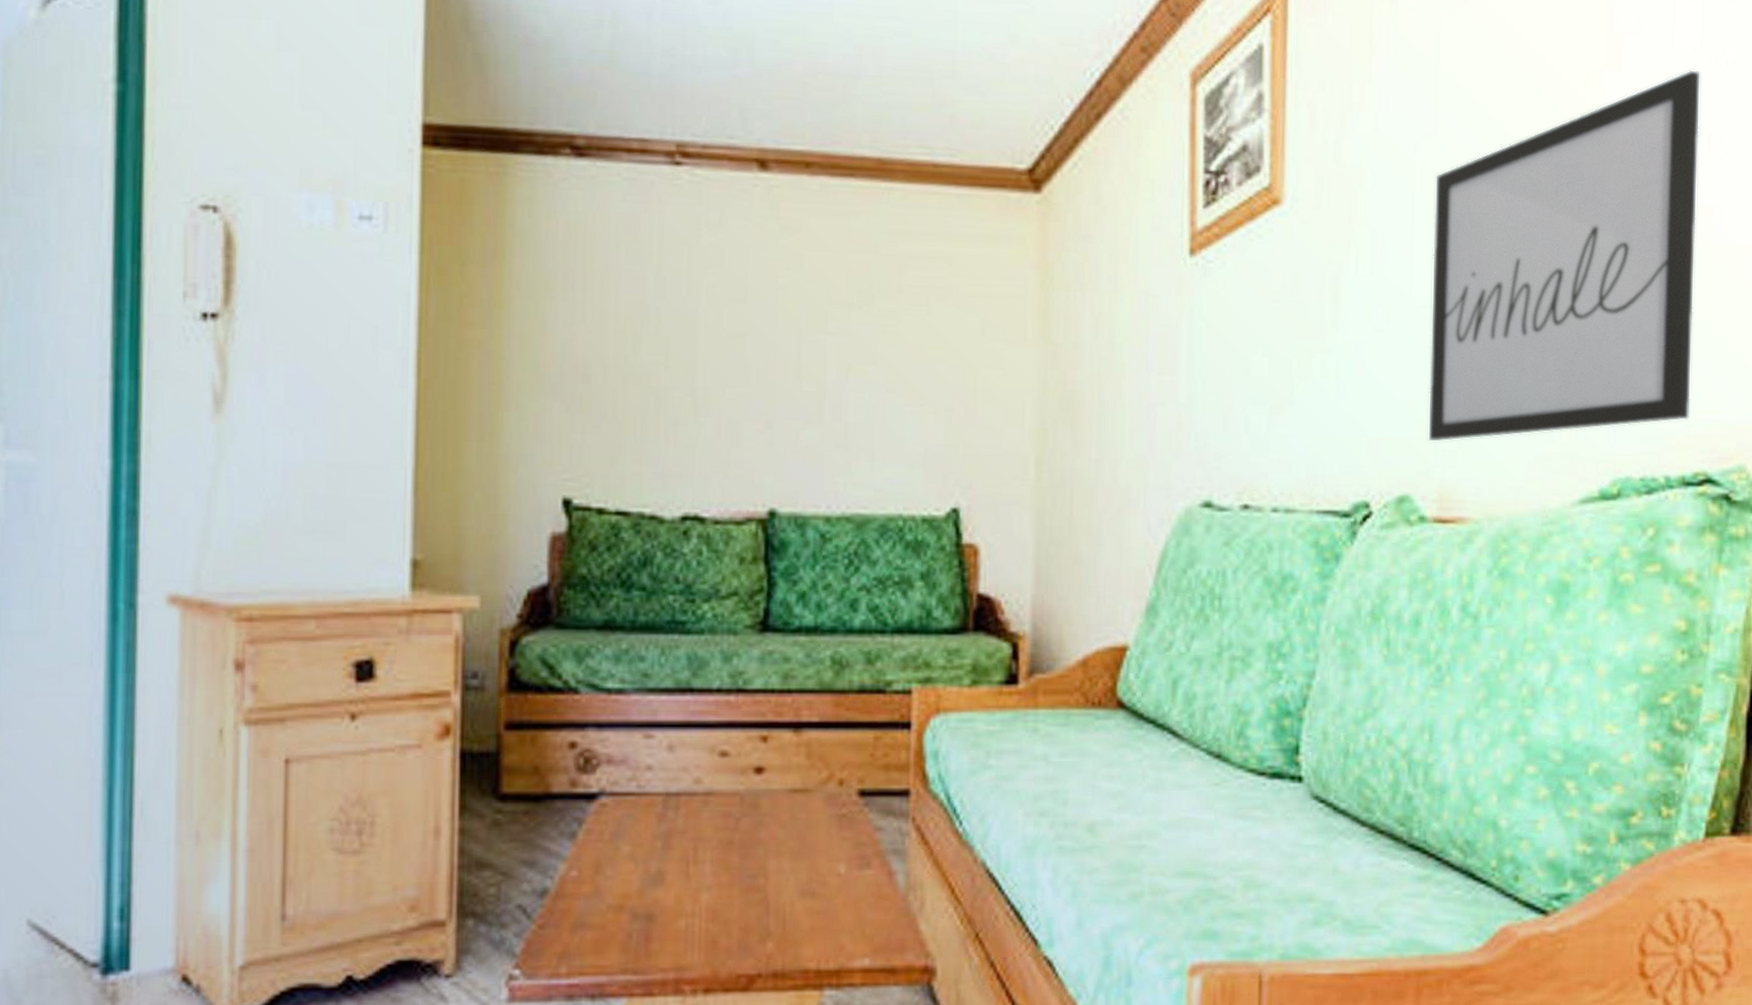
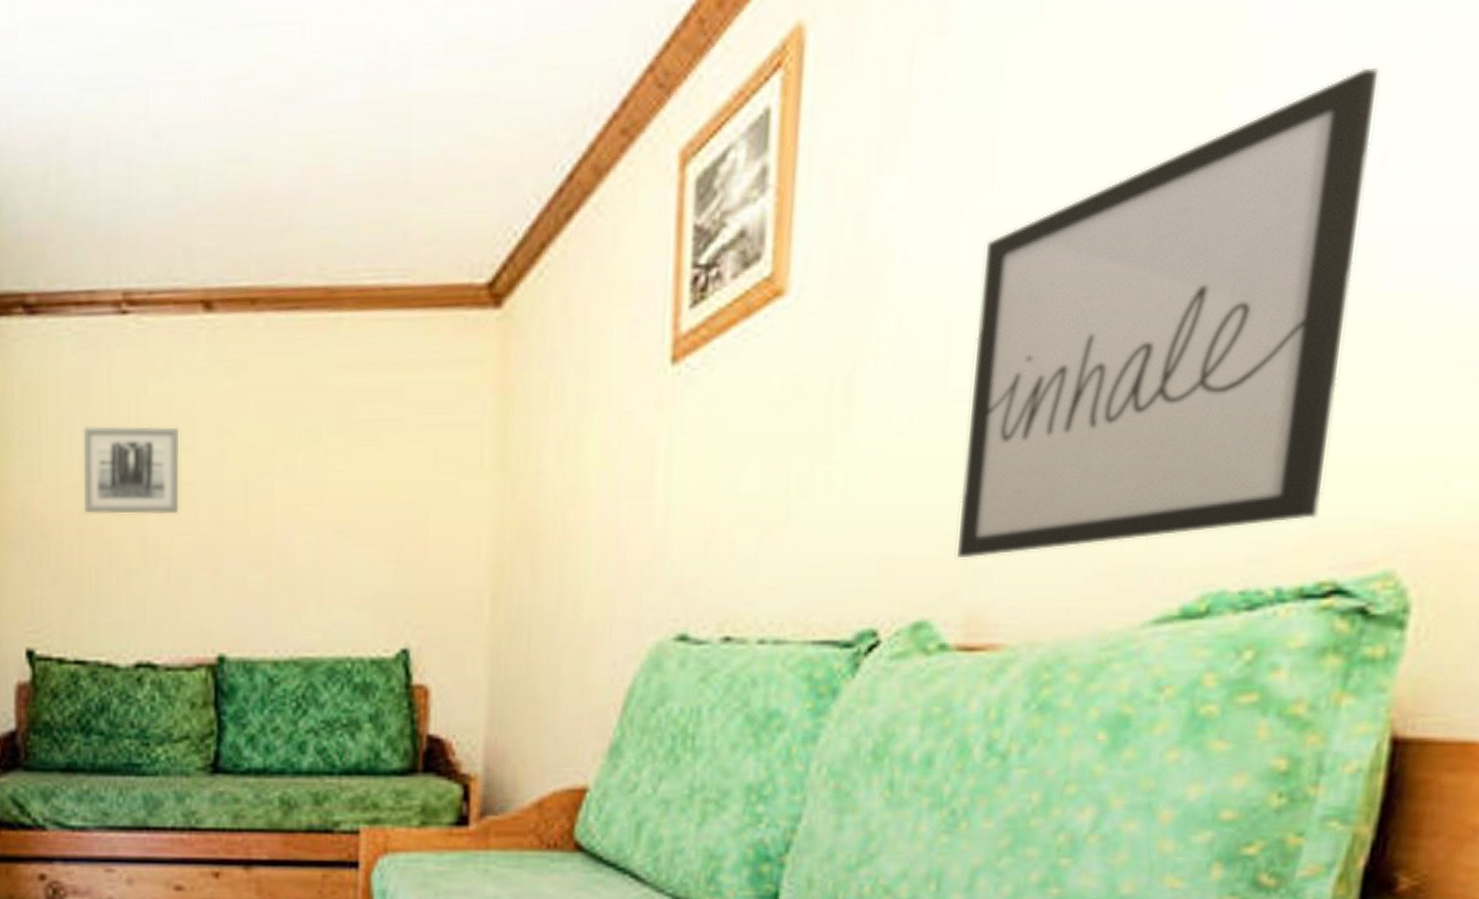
wall art: none [631,271,731,365] -> present [83,425,178,515]

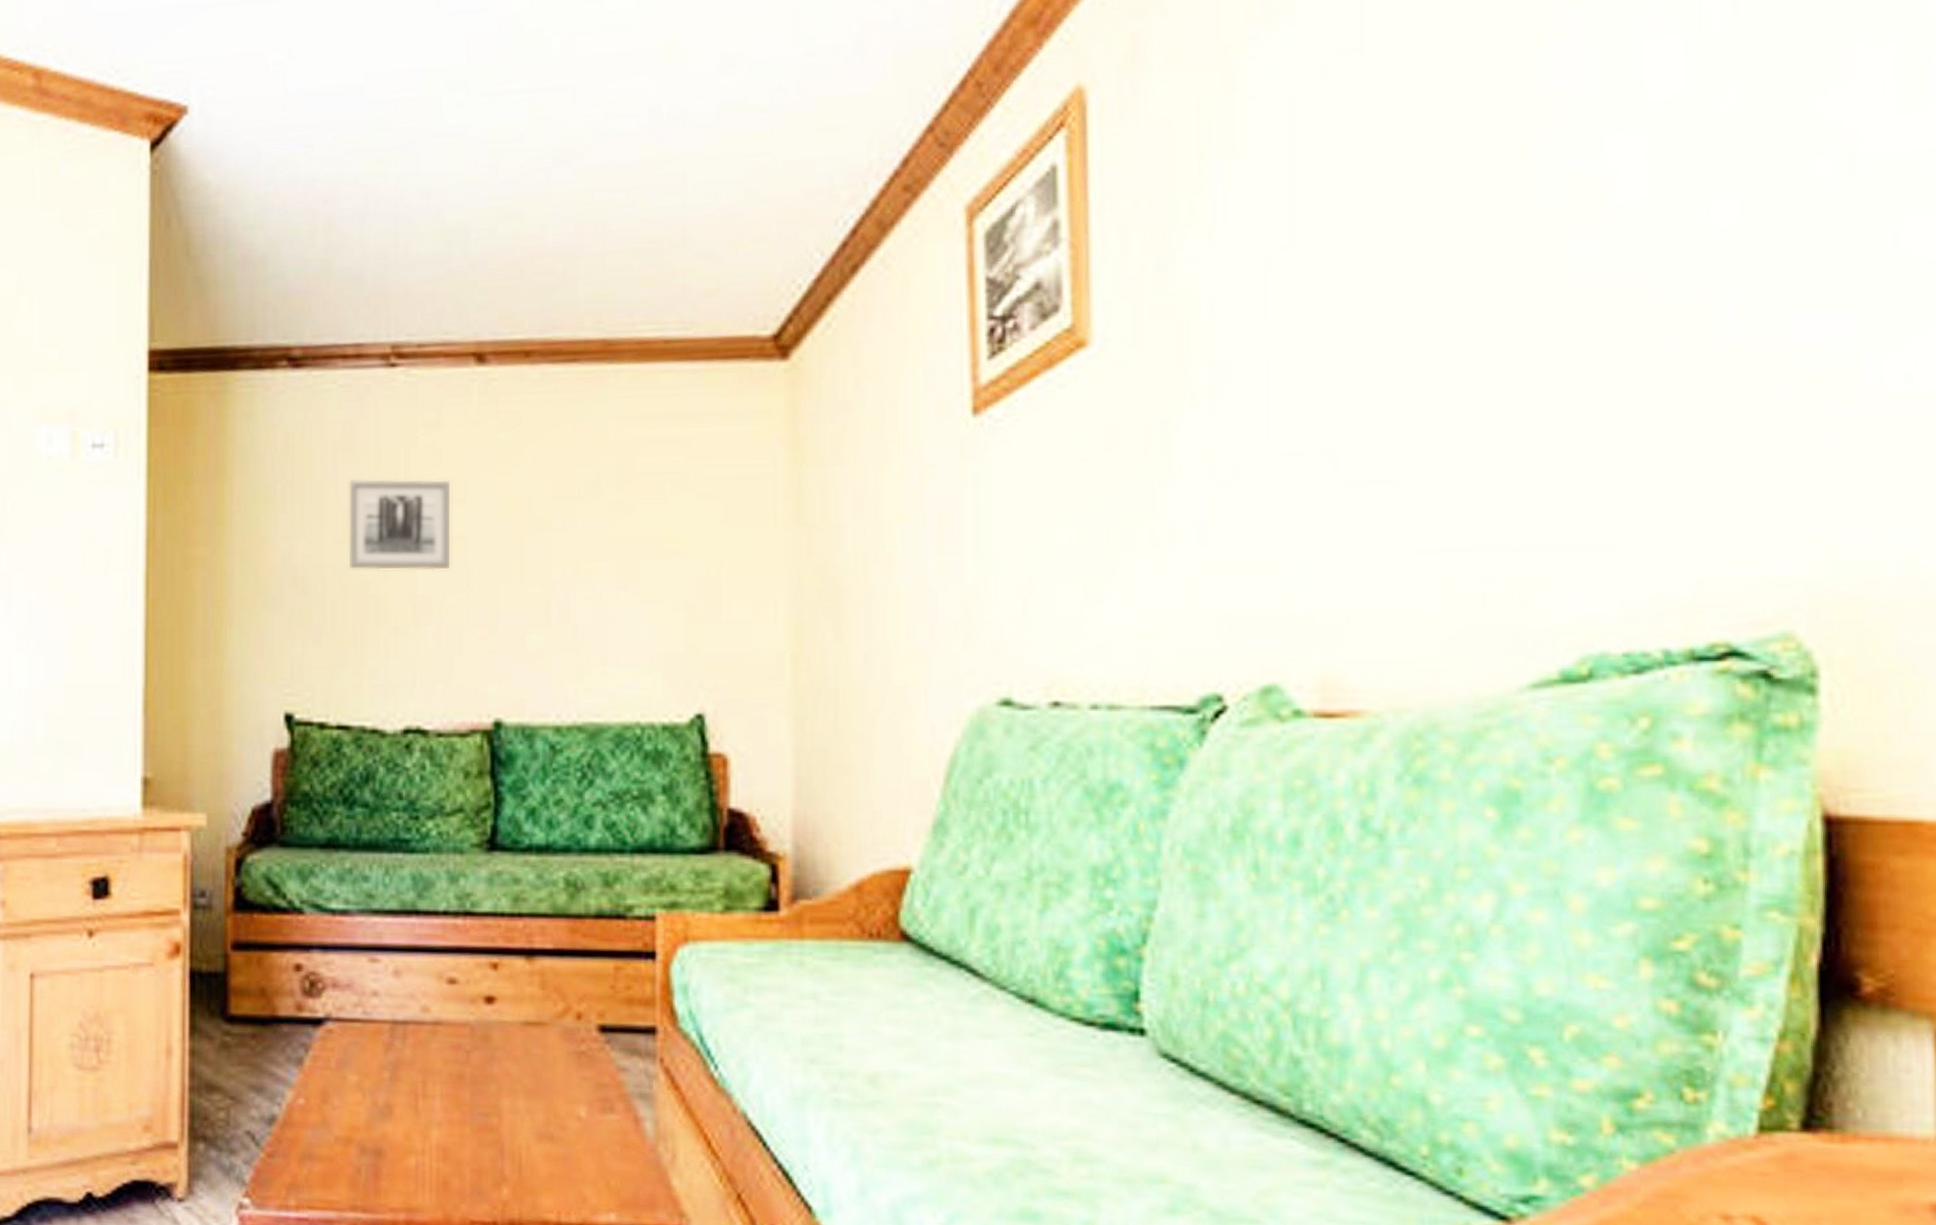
wall art: present [957,67,1379,559] -> none [1296,123,1698,617]

